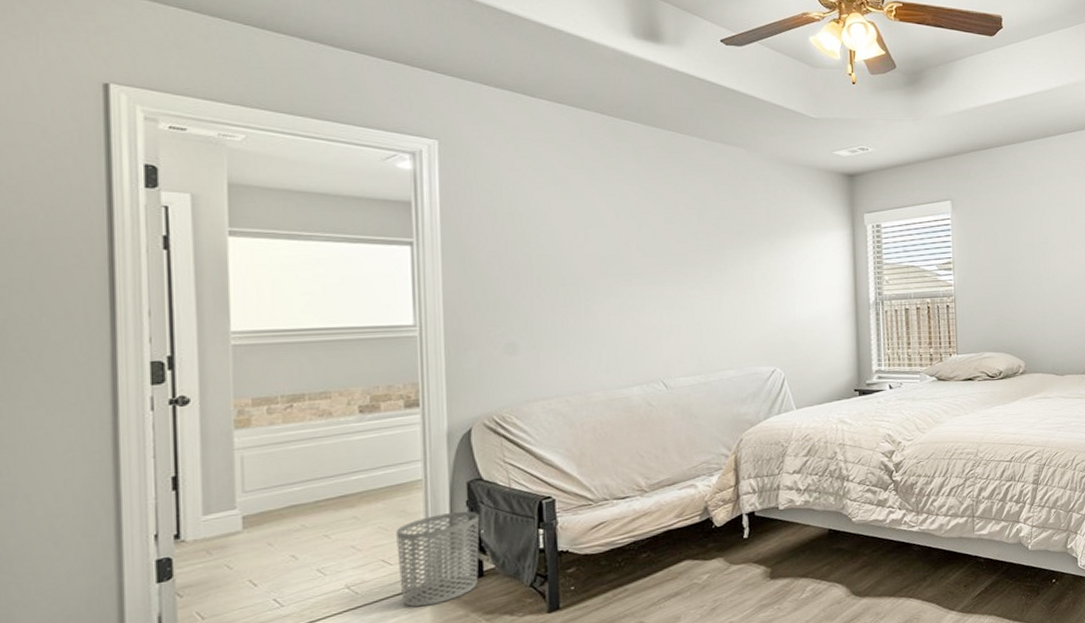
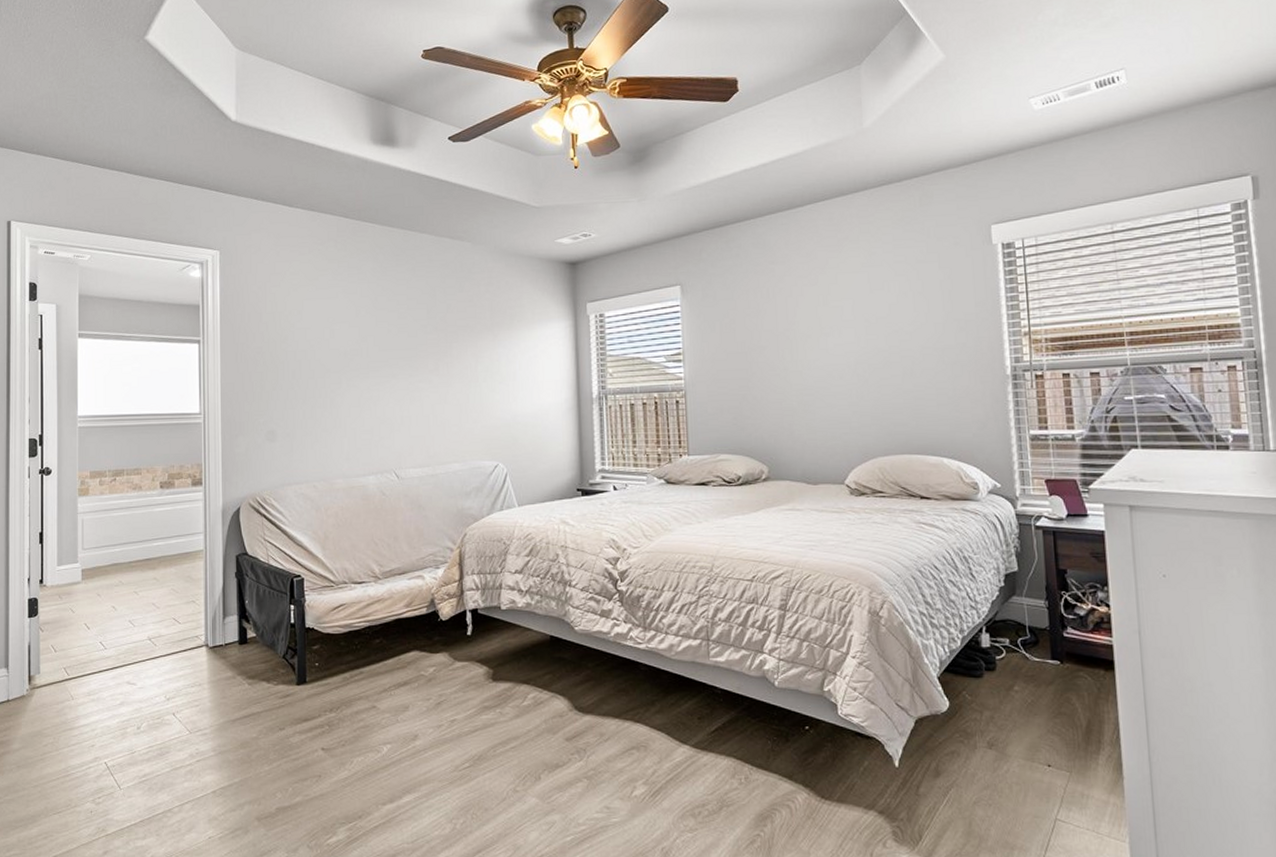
waste bin: present [396,511,480,608] -> none [184,582,245,664]

